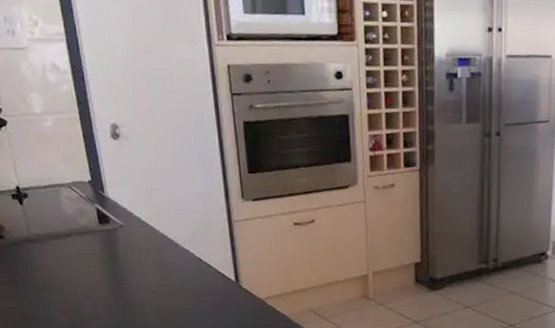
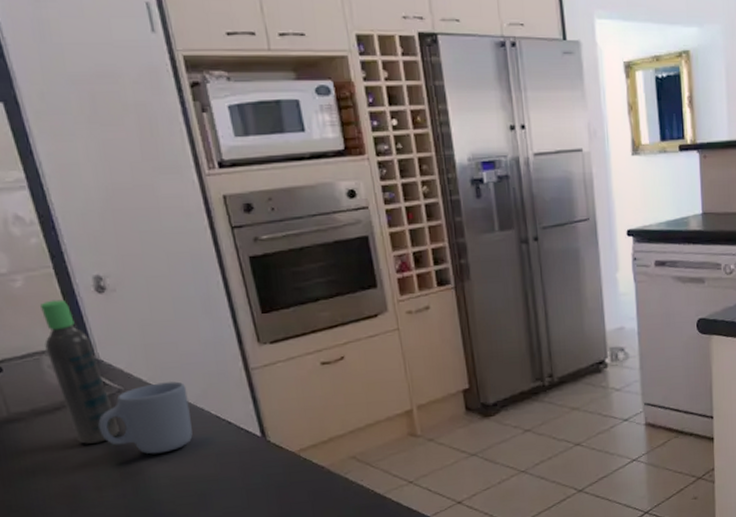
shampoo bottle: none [65,141,117,269] -> present [40,299,120,444]
mug: none [101,223,178,285] -> present [98,381,193,454]

